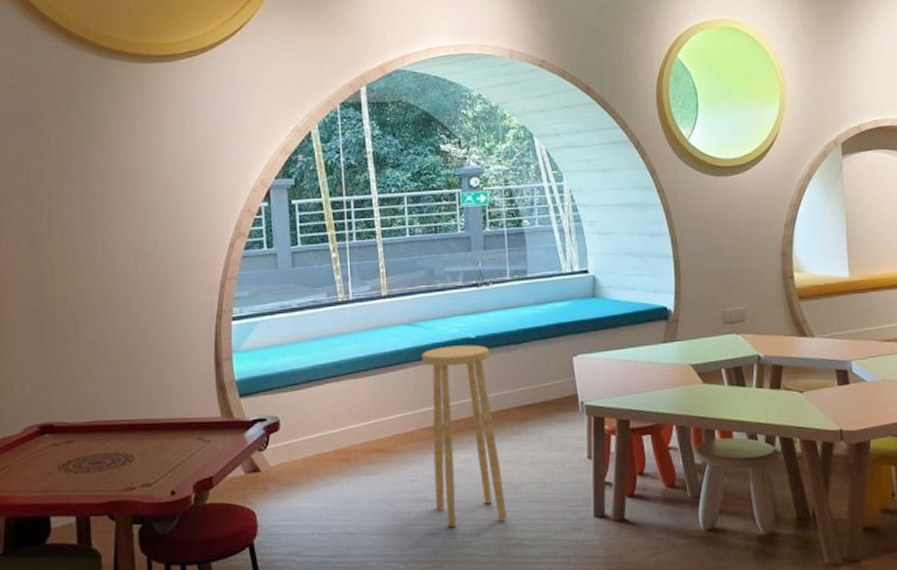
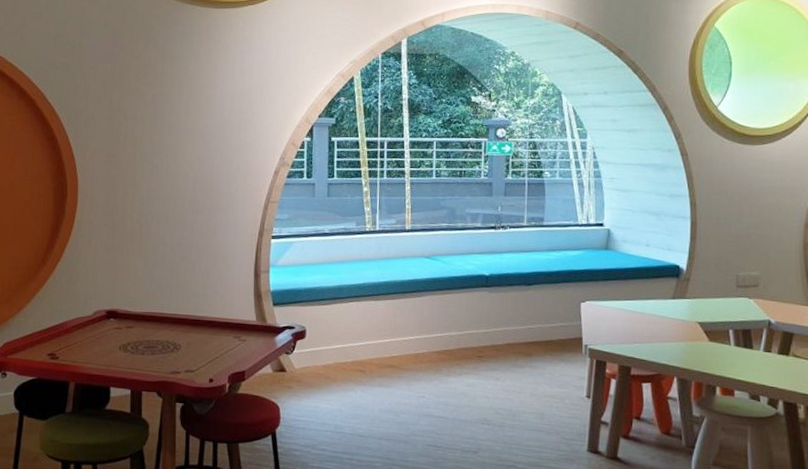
stool: present [422,345,506,527] -> none [437,280,504,442]

